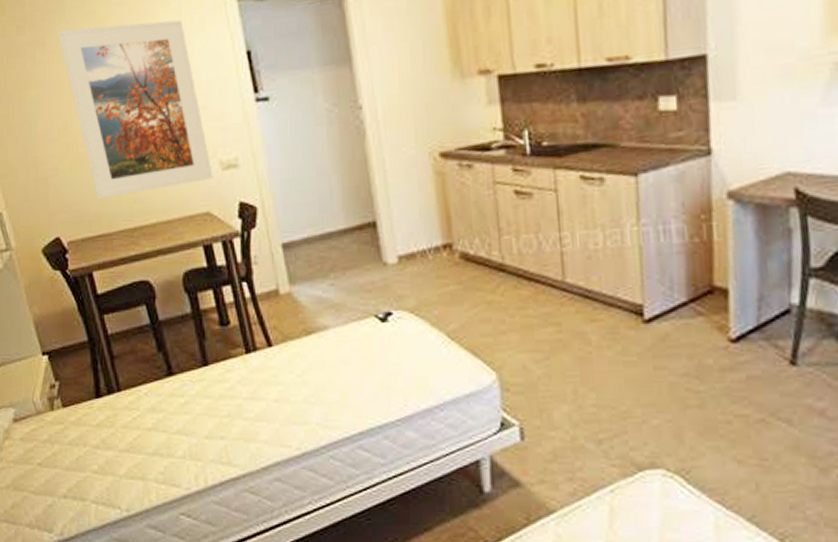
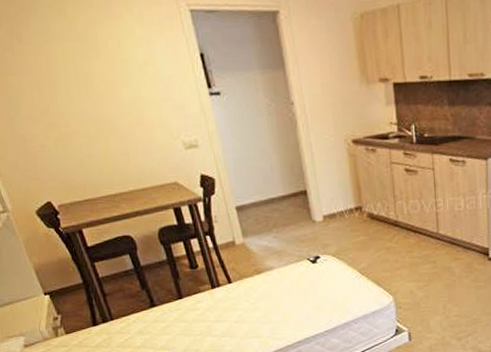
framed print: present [58,19,213,199] -> none [33,24,178,171]

